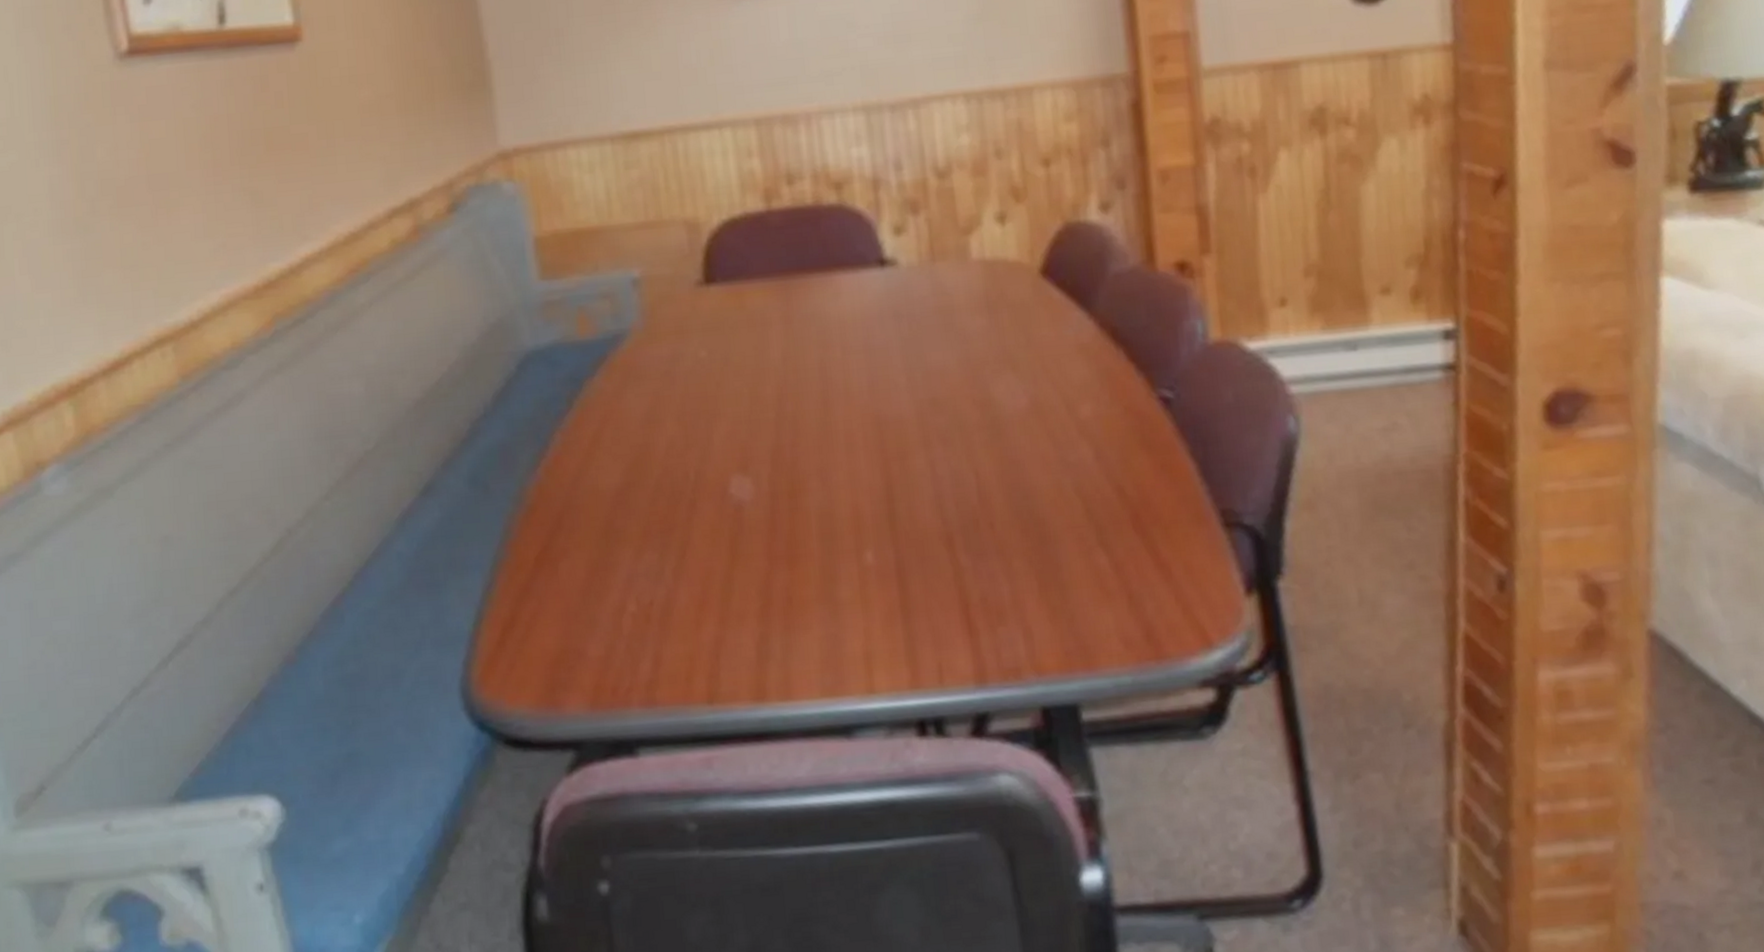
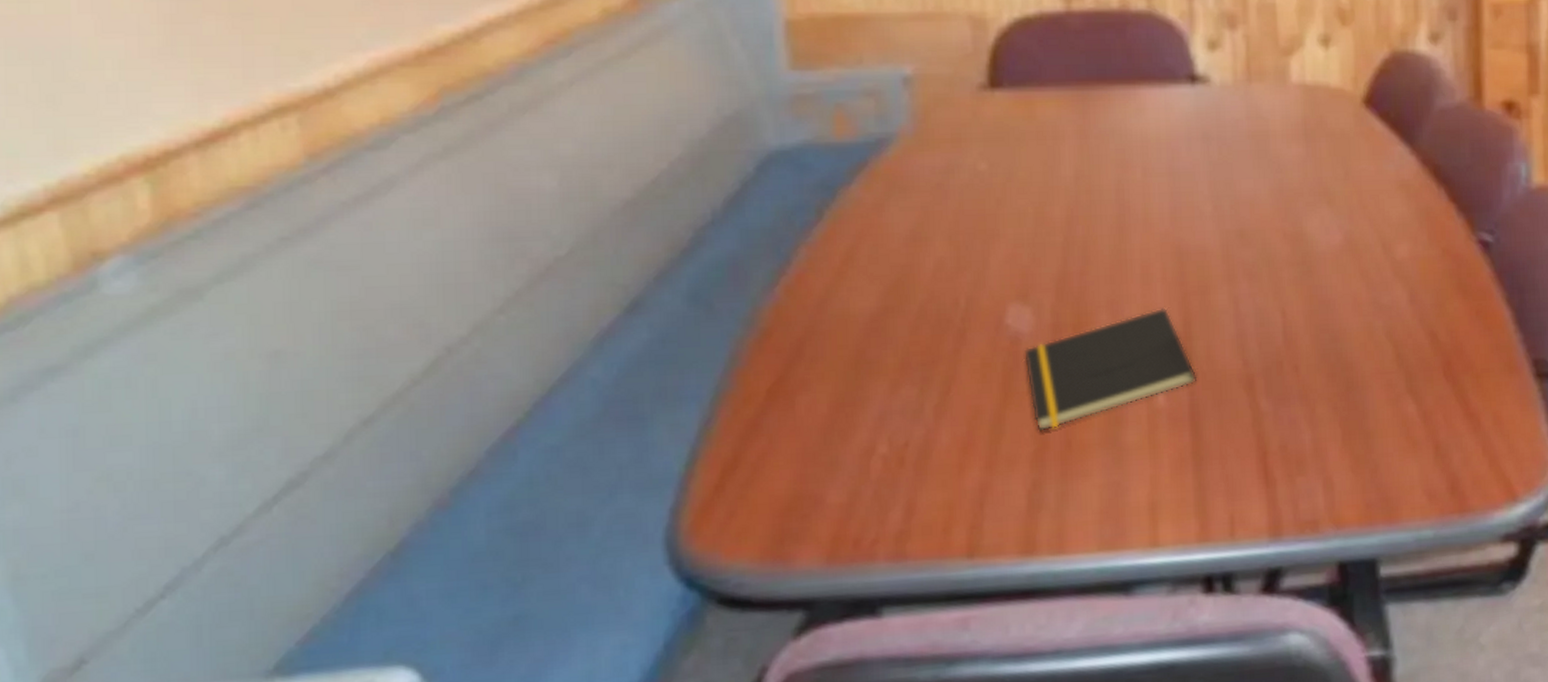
notepad: none [746,473,902,589] -> present [1023,307,1198,432]

